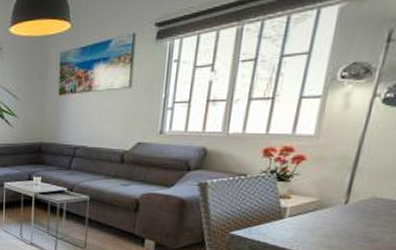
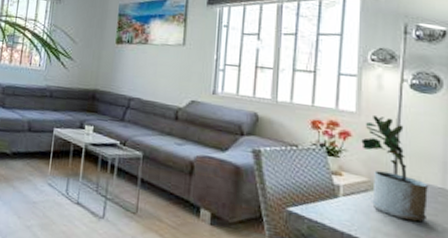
potted plant: none [316,137,384,234] -> present [361,116,429,223]

